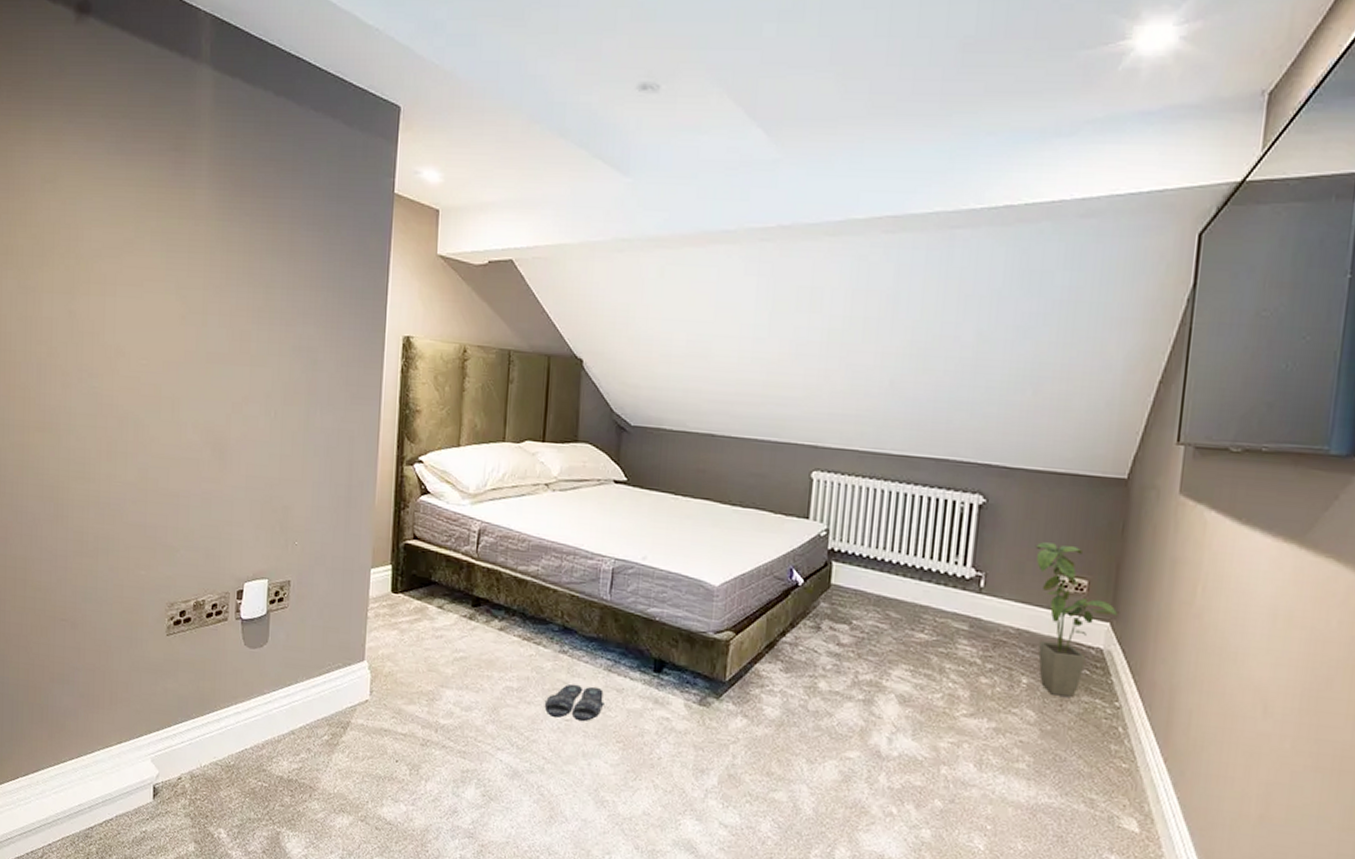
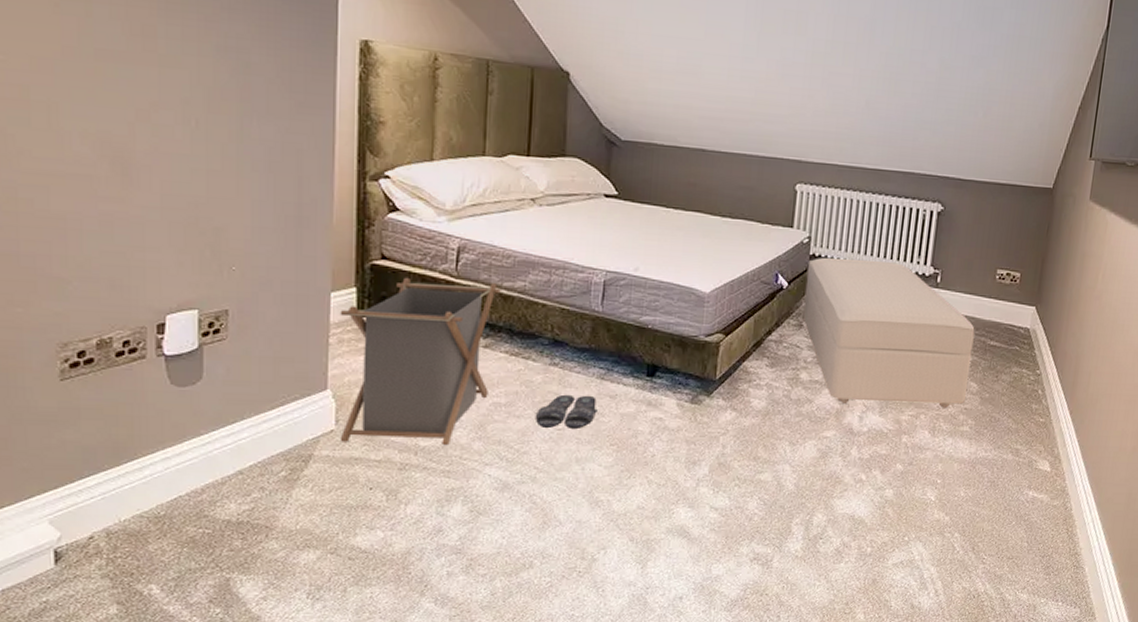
laundry basket: none [373,557,516,726] -> present [340,277,501,446]
ottoman: none [820,552,1030,738] -> present [802,257,975,408]
house plant: present [1035,542,1121,697] -> none [981,242,1043,369]

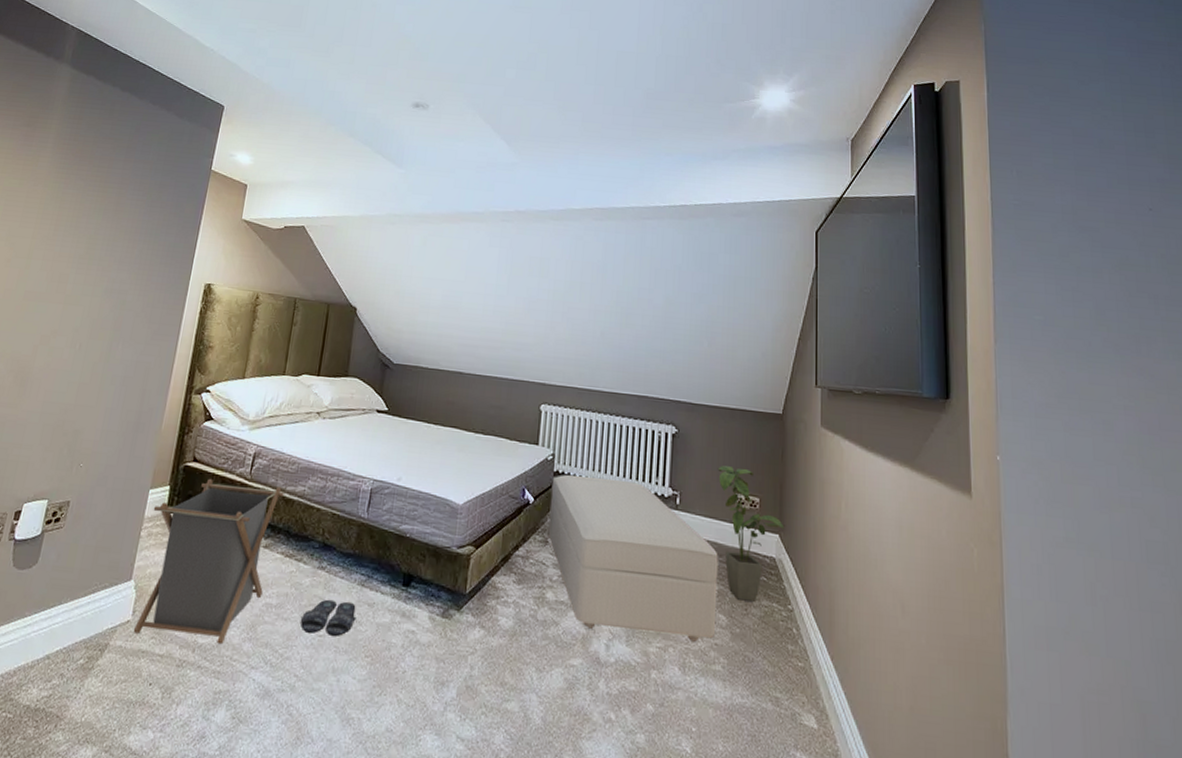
house plant: none [981,242,1043,369] -> present [717,466,786,602]

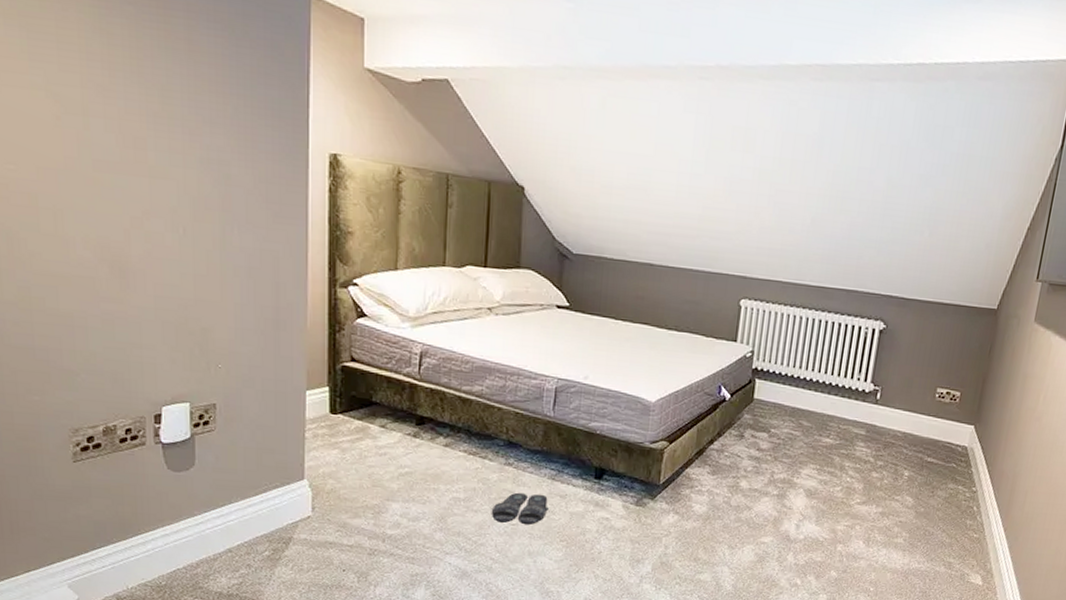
laundry basket: present [133,478,284,645] -> none [314,378,460,535]
ottoman: present [548,474,718,642] -> none [744,371,913,520]
house plant: present [717,466,786,602] -> none [918,361,983,485]

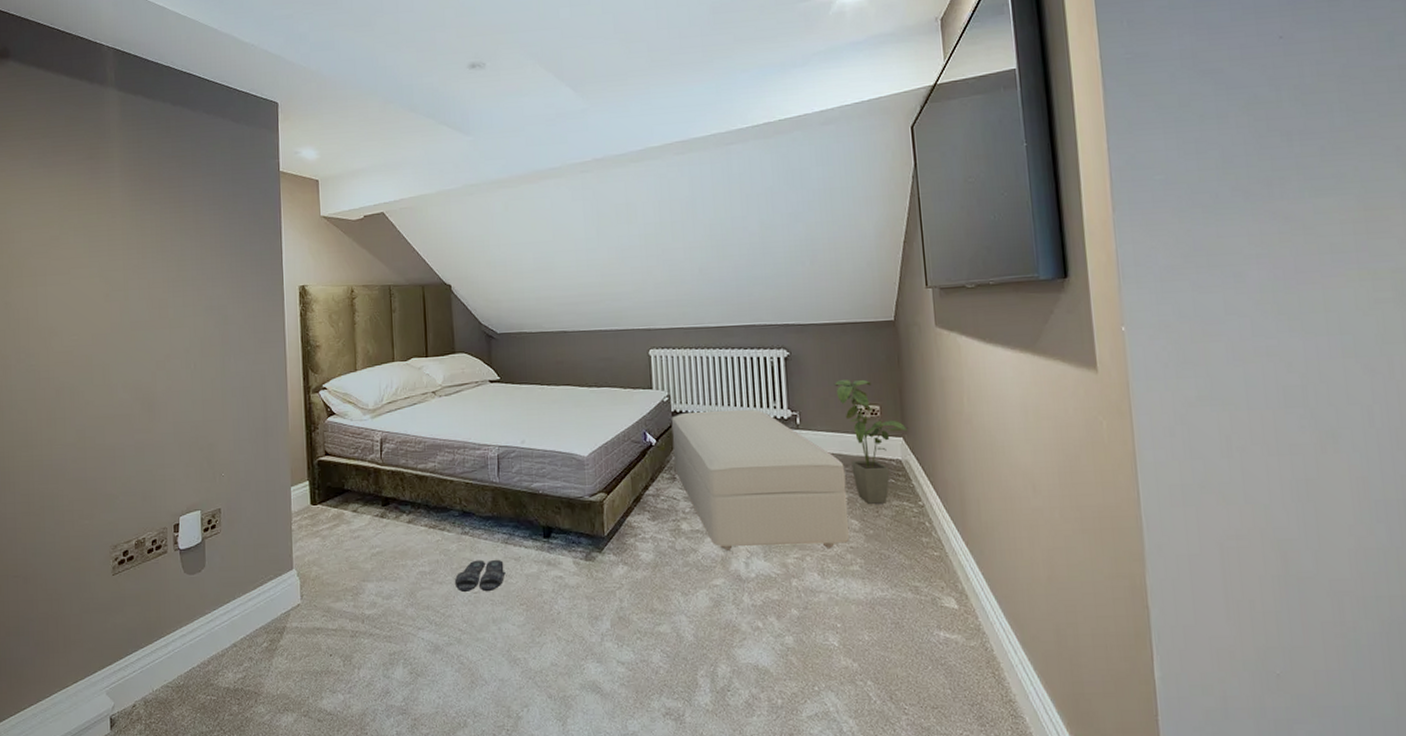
ottoman: none [744,371,913,520] -> present [671,409,850,552]
house plant: none [918,361,983,485] -> present [833,379,909,504]

